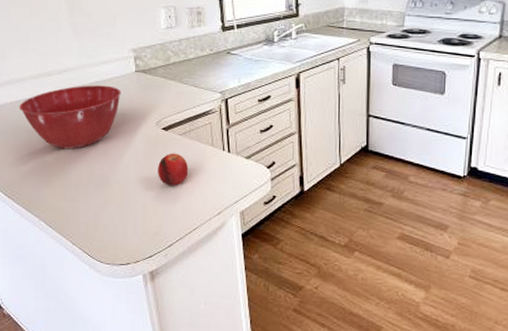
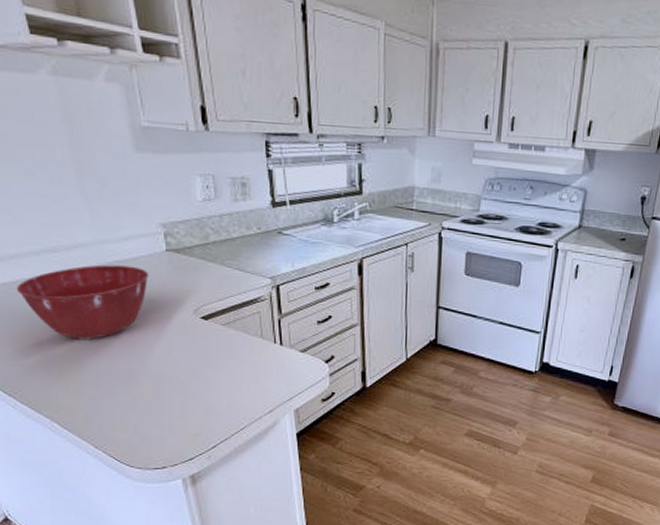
fruit: present [158,153,189,186] -> none [197,345,234,382]

